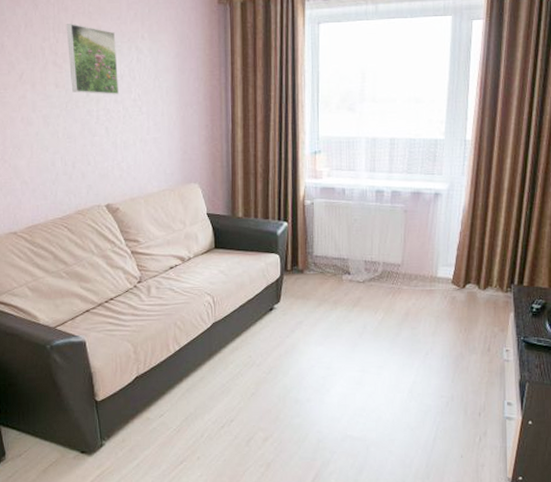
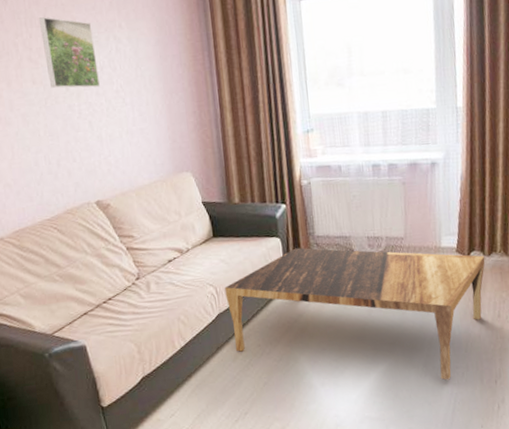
coffee table: none [222,265,480,408] -> present [225,247,485,380]

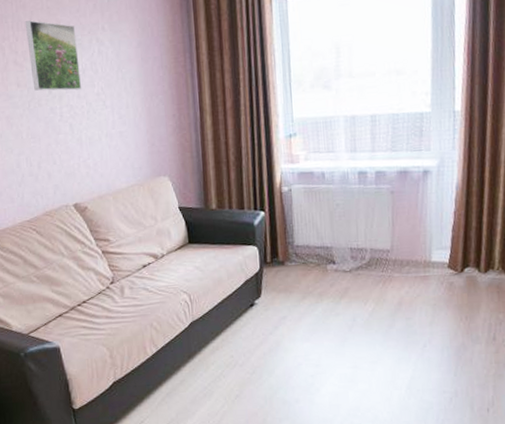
coffee table: present [225,247,485,380] -> none [199,257,481,405]

